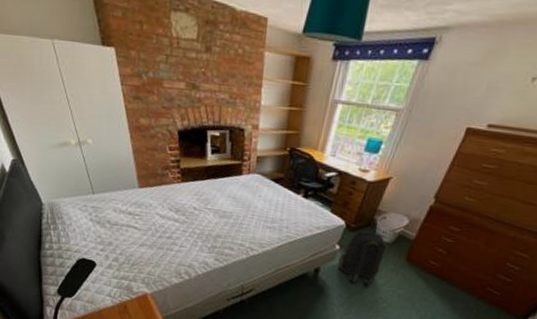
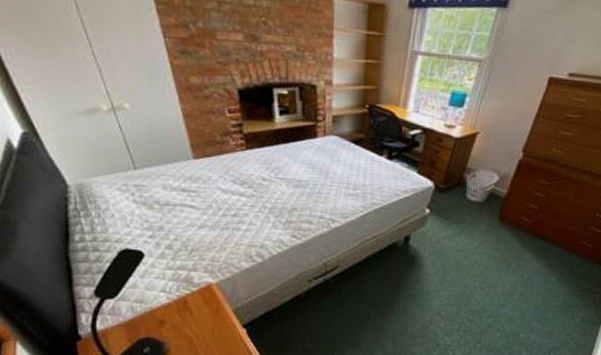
backpack: present [338,230,387,288] -> none [429,190,478,253]

